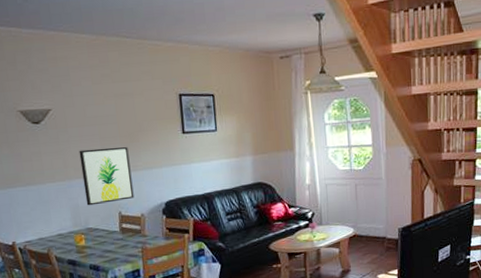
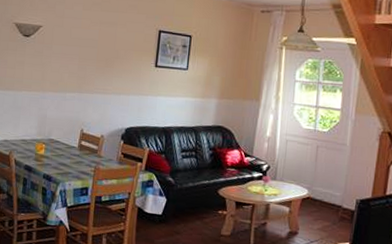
wall art: present [79,147,134,206] -> none [53,66,102,119]

